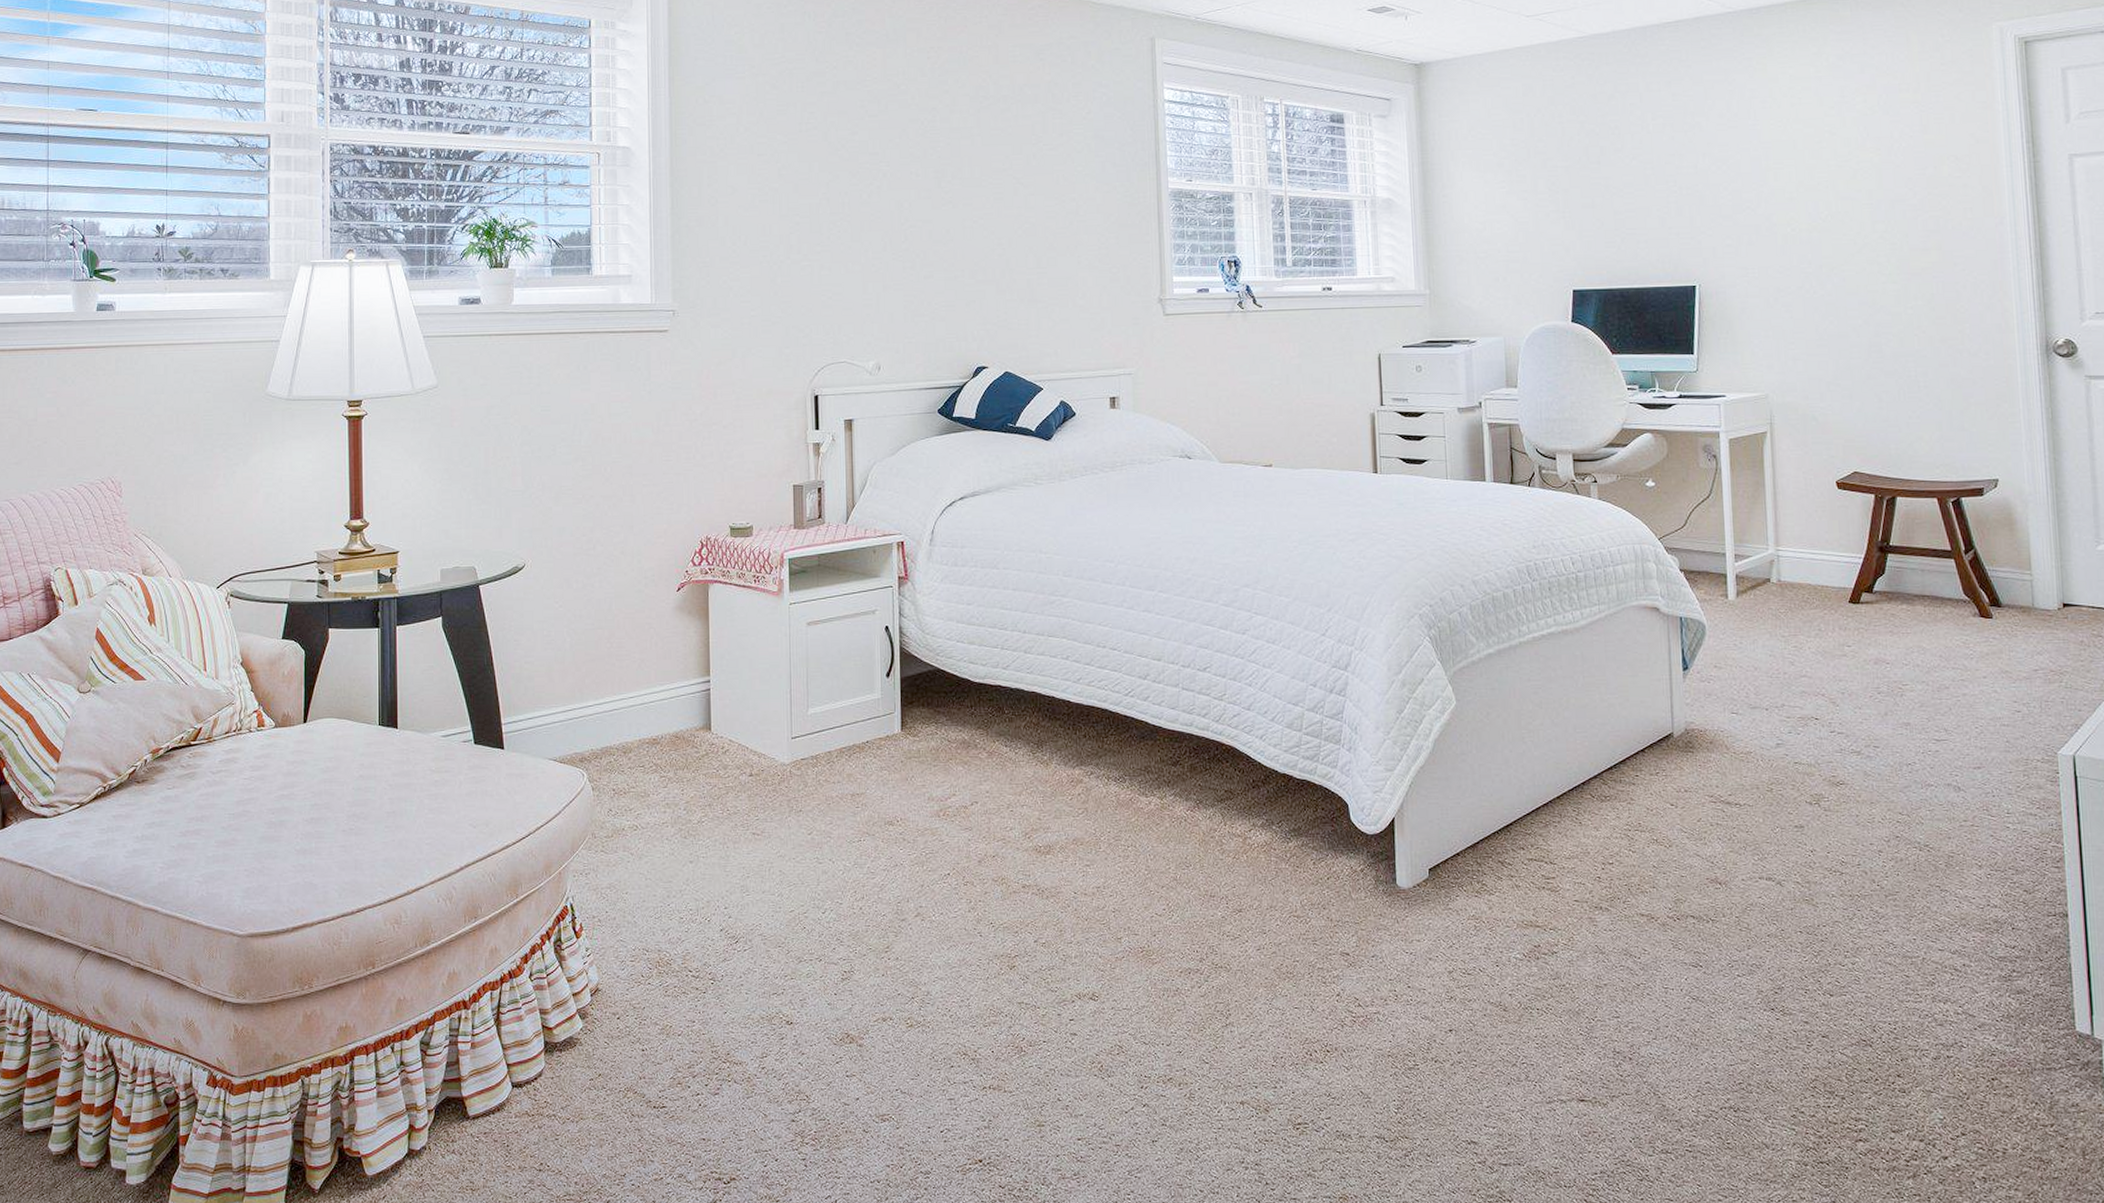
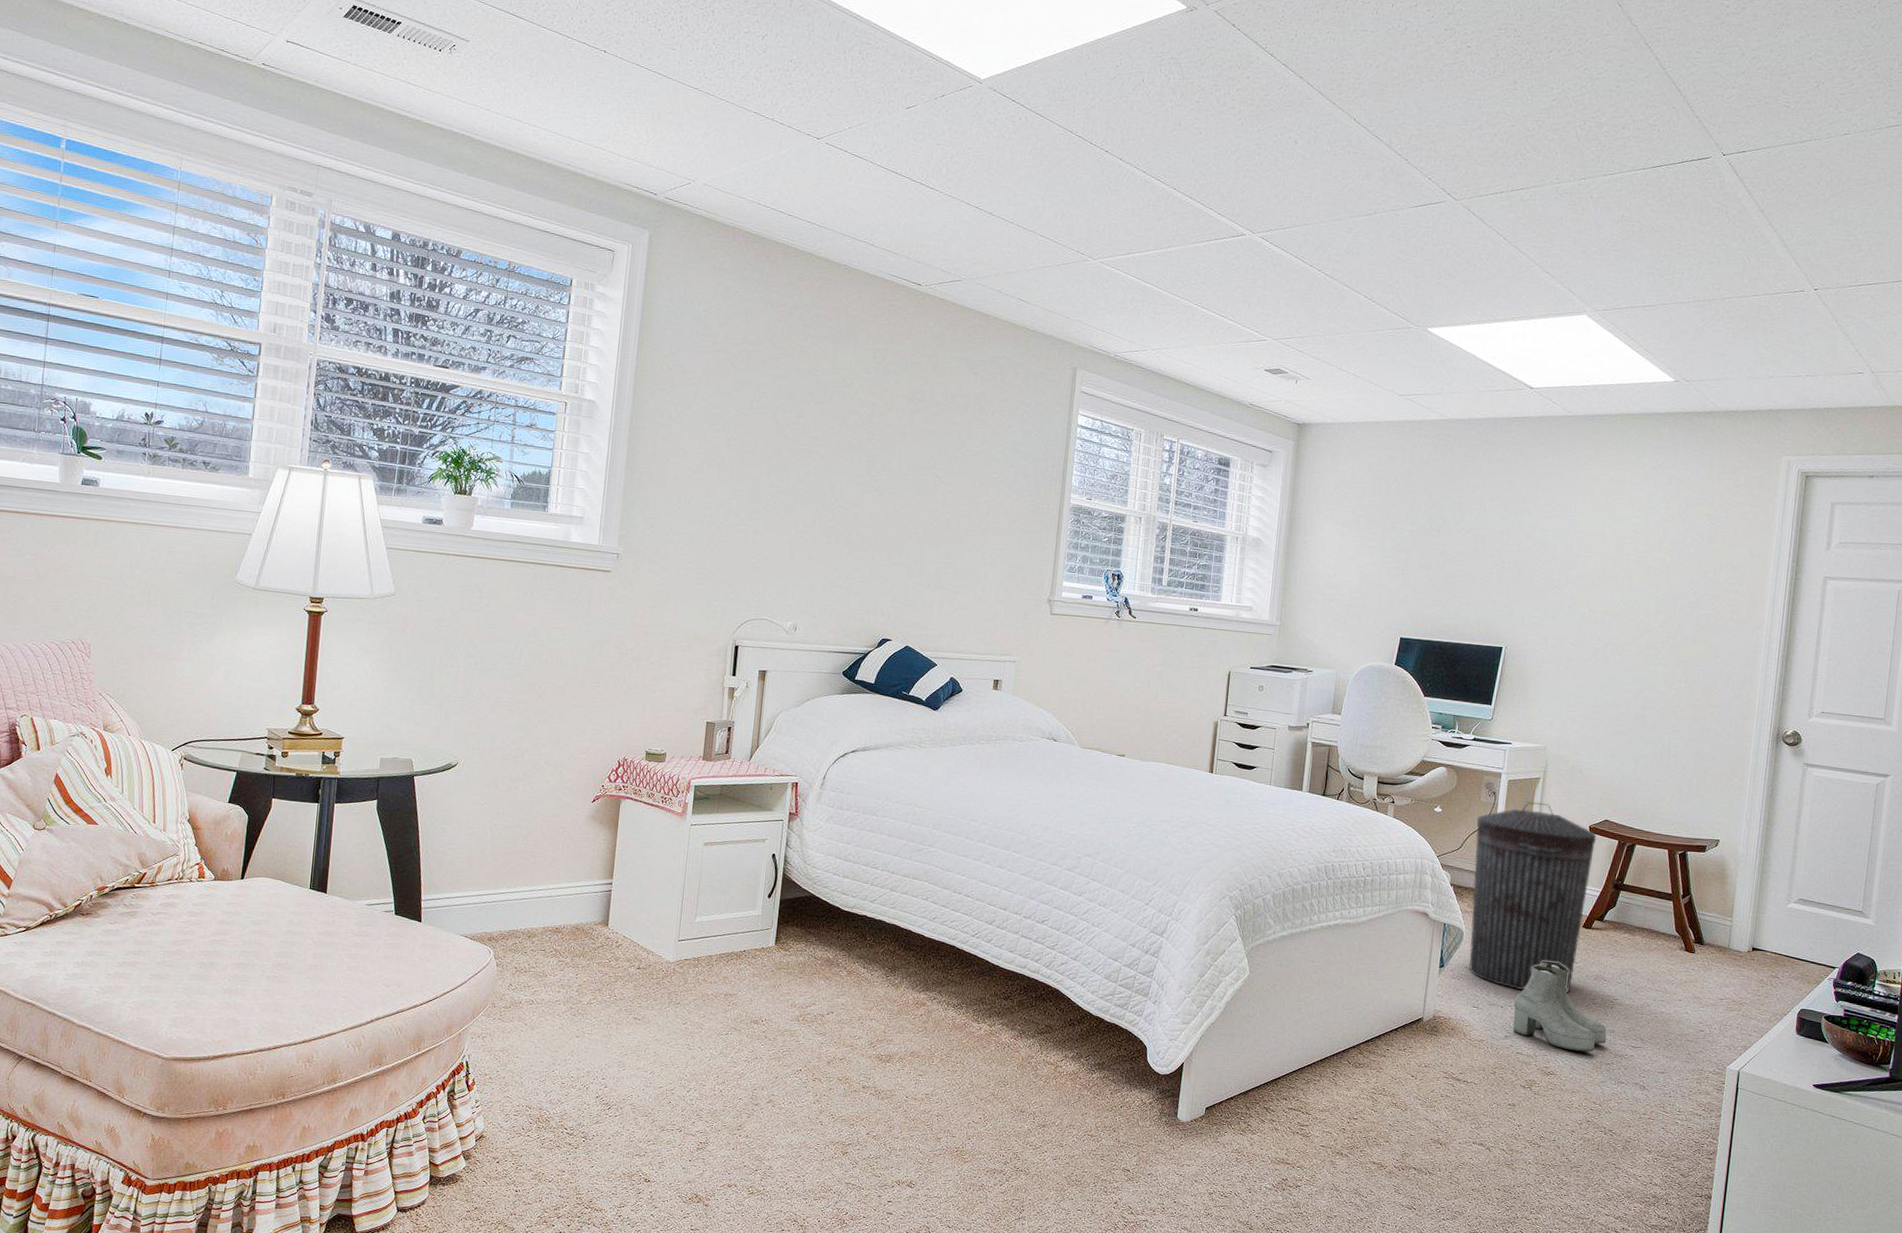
trash can: none [1698,460,1848,687] -> present [1468,801,1597,993]
boots: none [1780,647,1902,753] -> present [1513,960,1607,1052]

